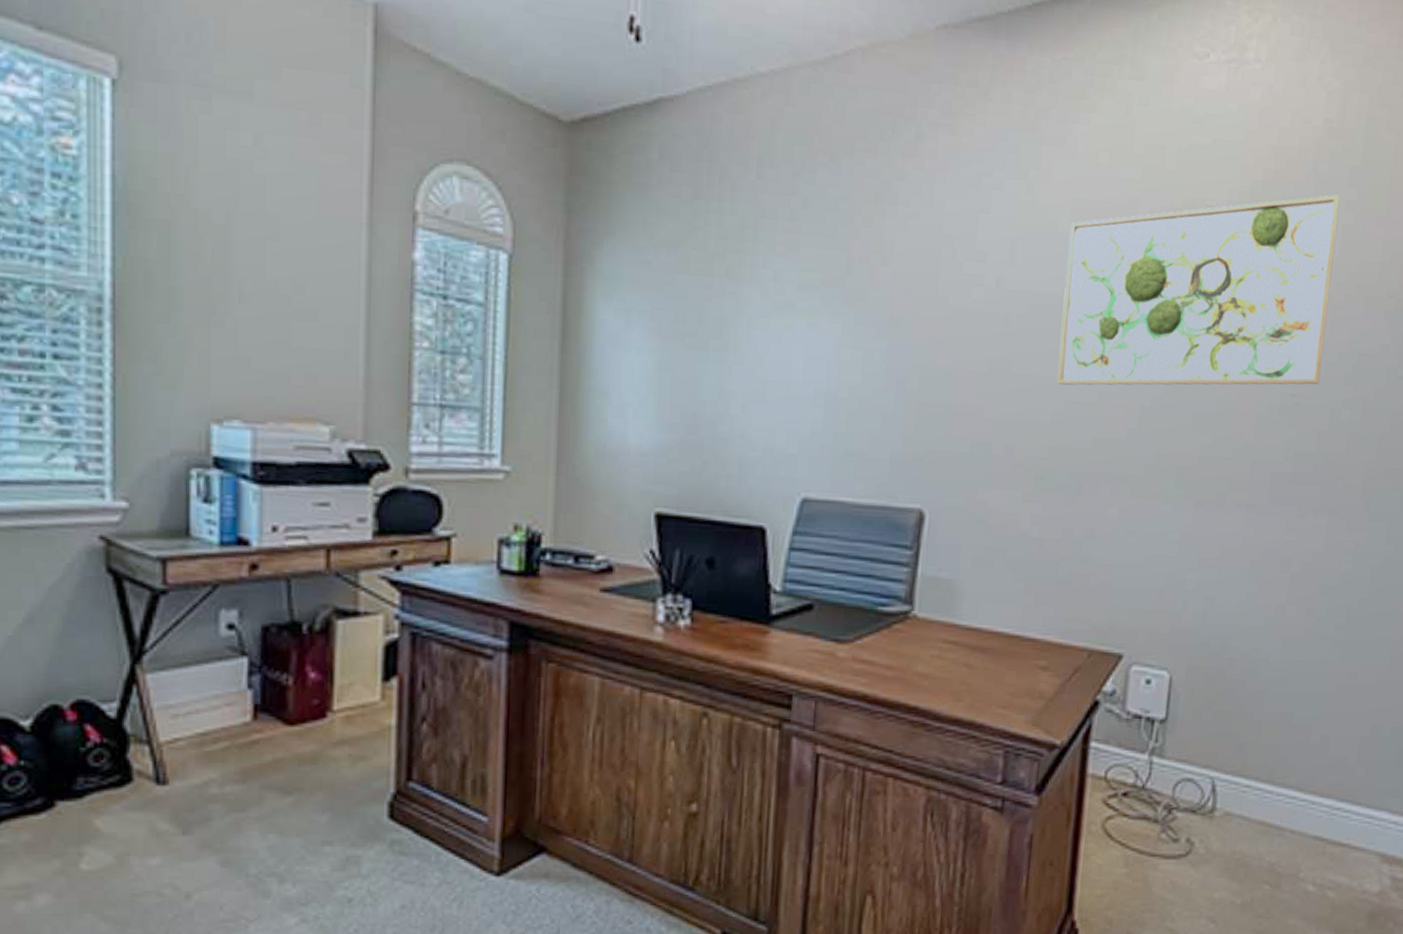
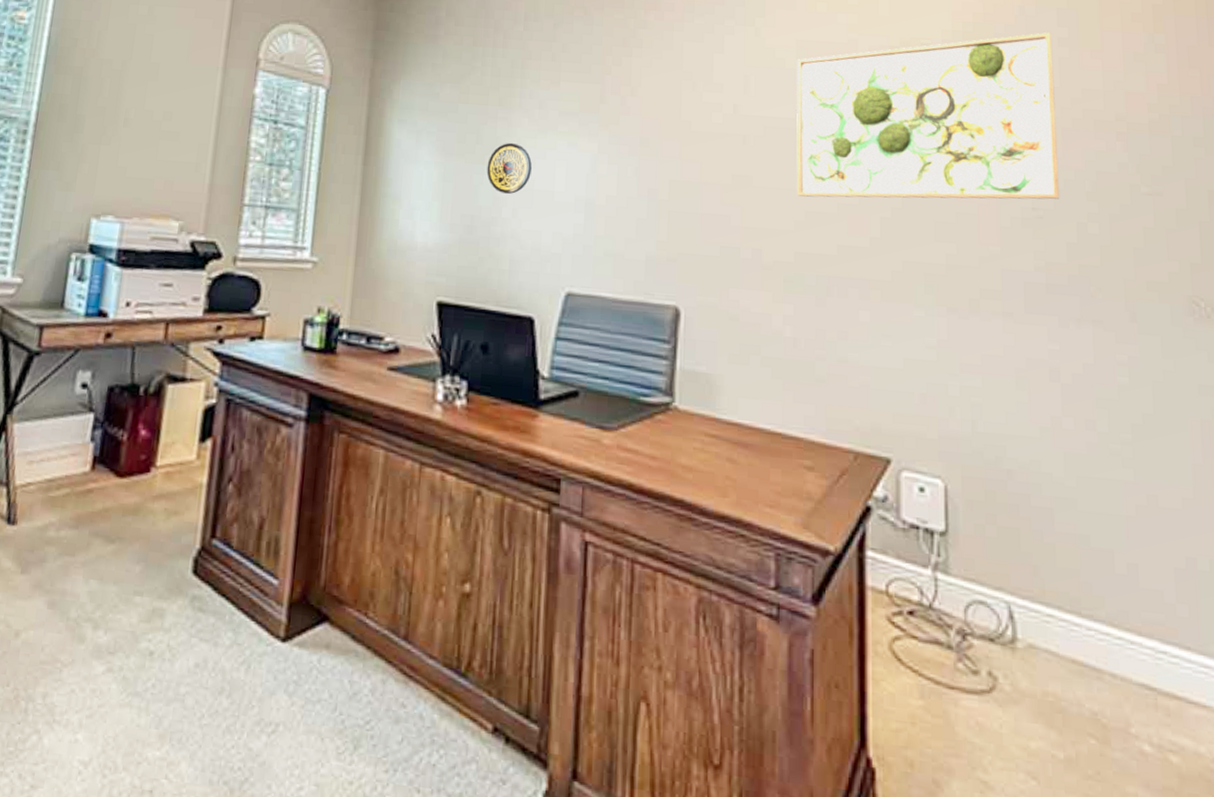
wall clock: none [711,323,765,387] -> present [486,142,532,195]

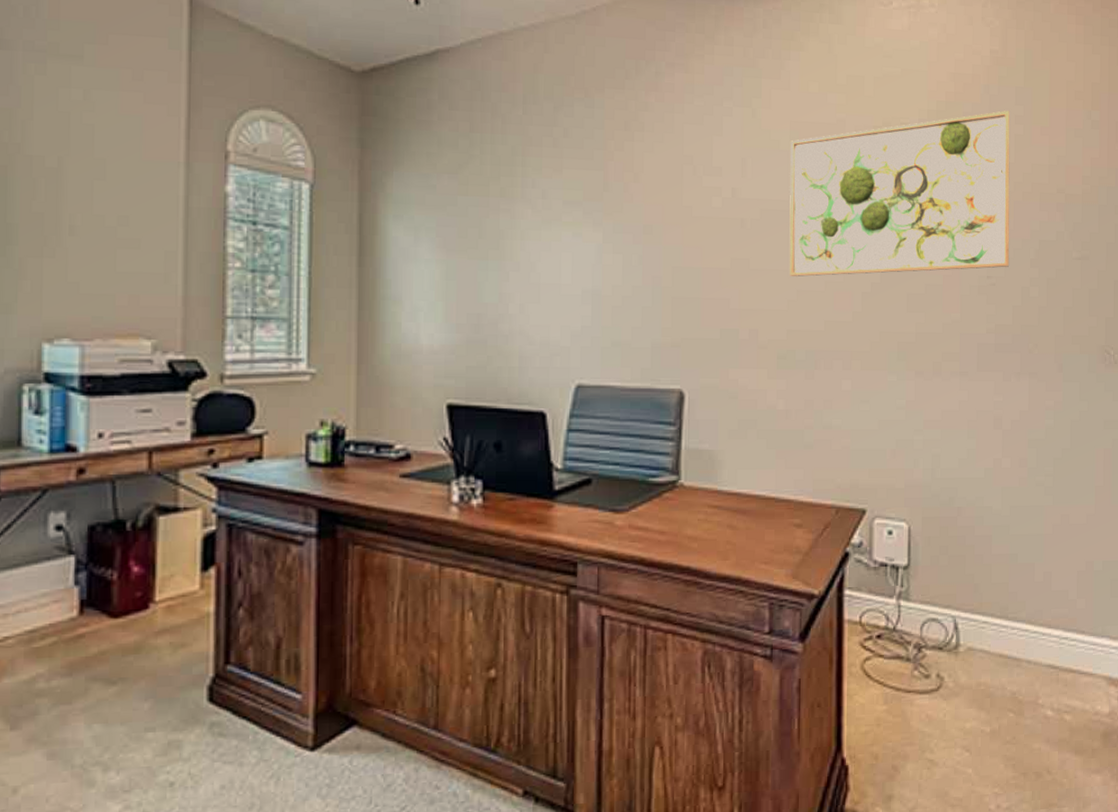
wall clock: present [486,142,532,195] -> none [491,235,537,290]

